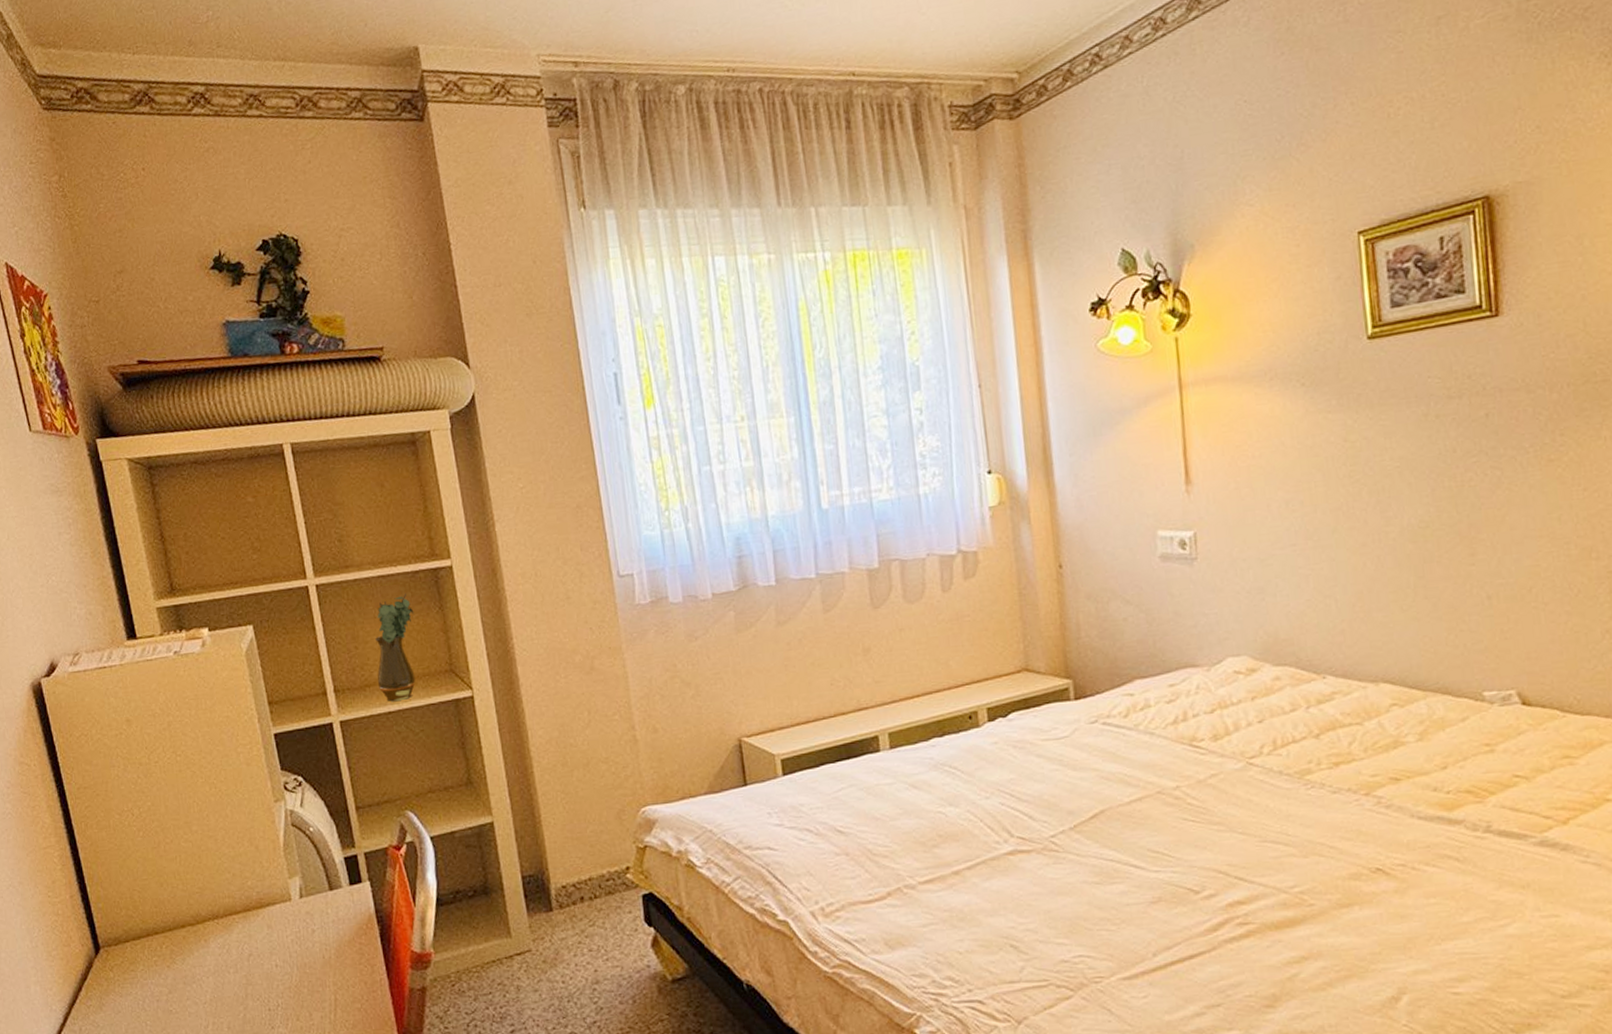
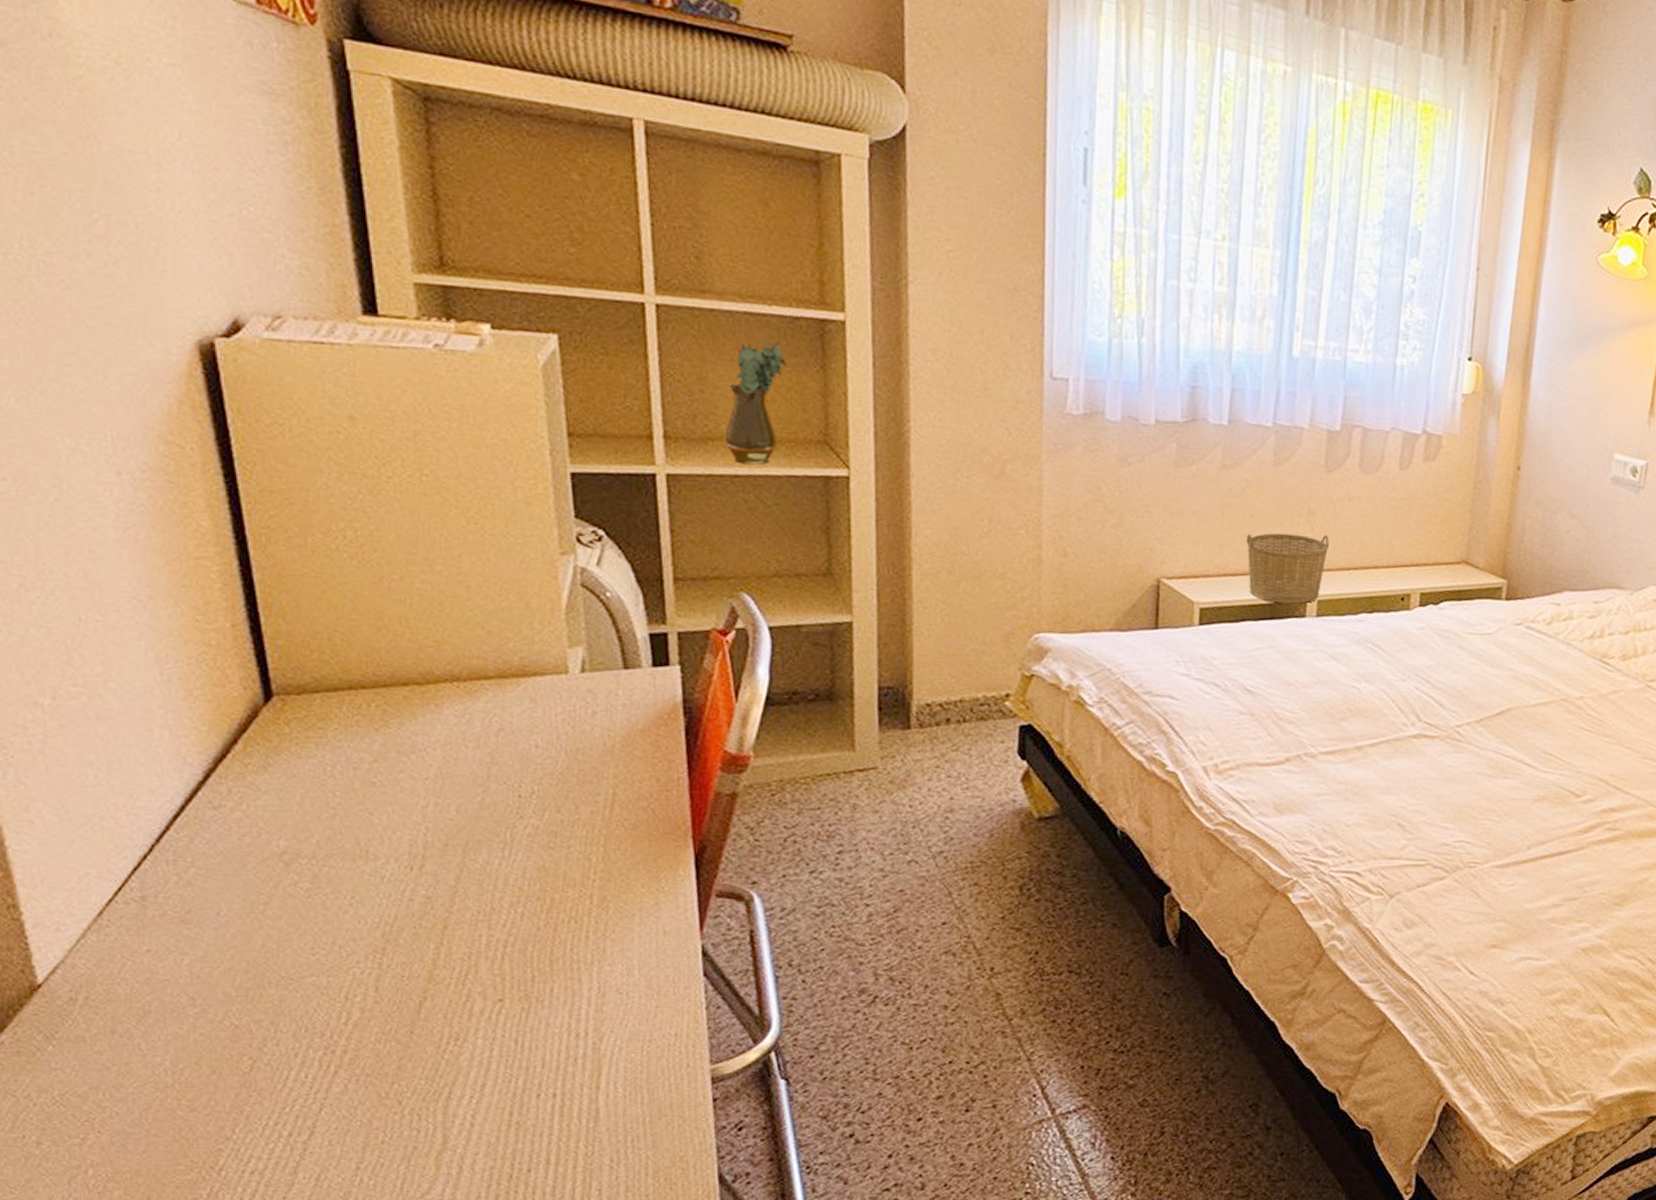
basket: none [811,668,889,743] -> present [1246,533,1329,605]

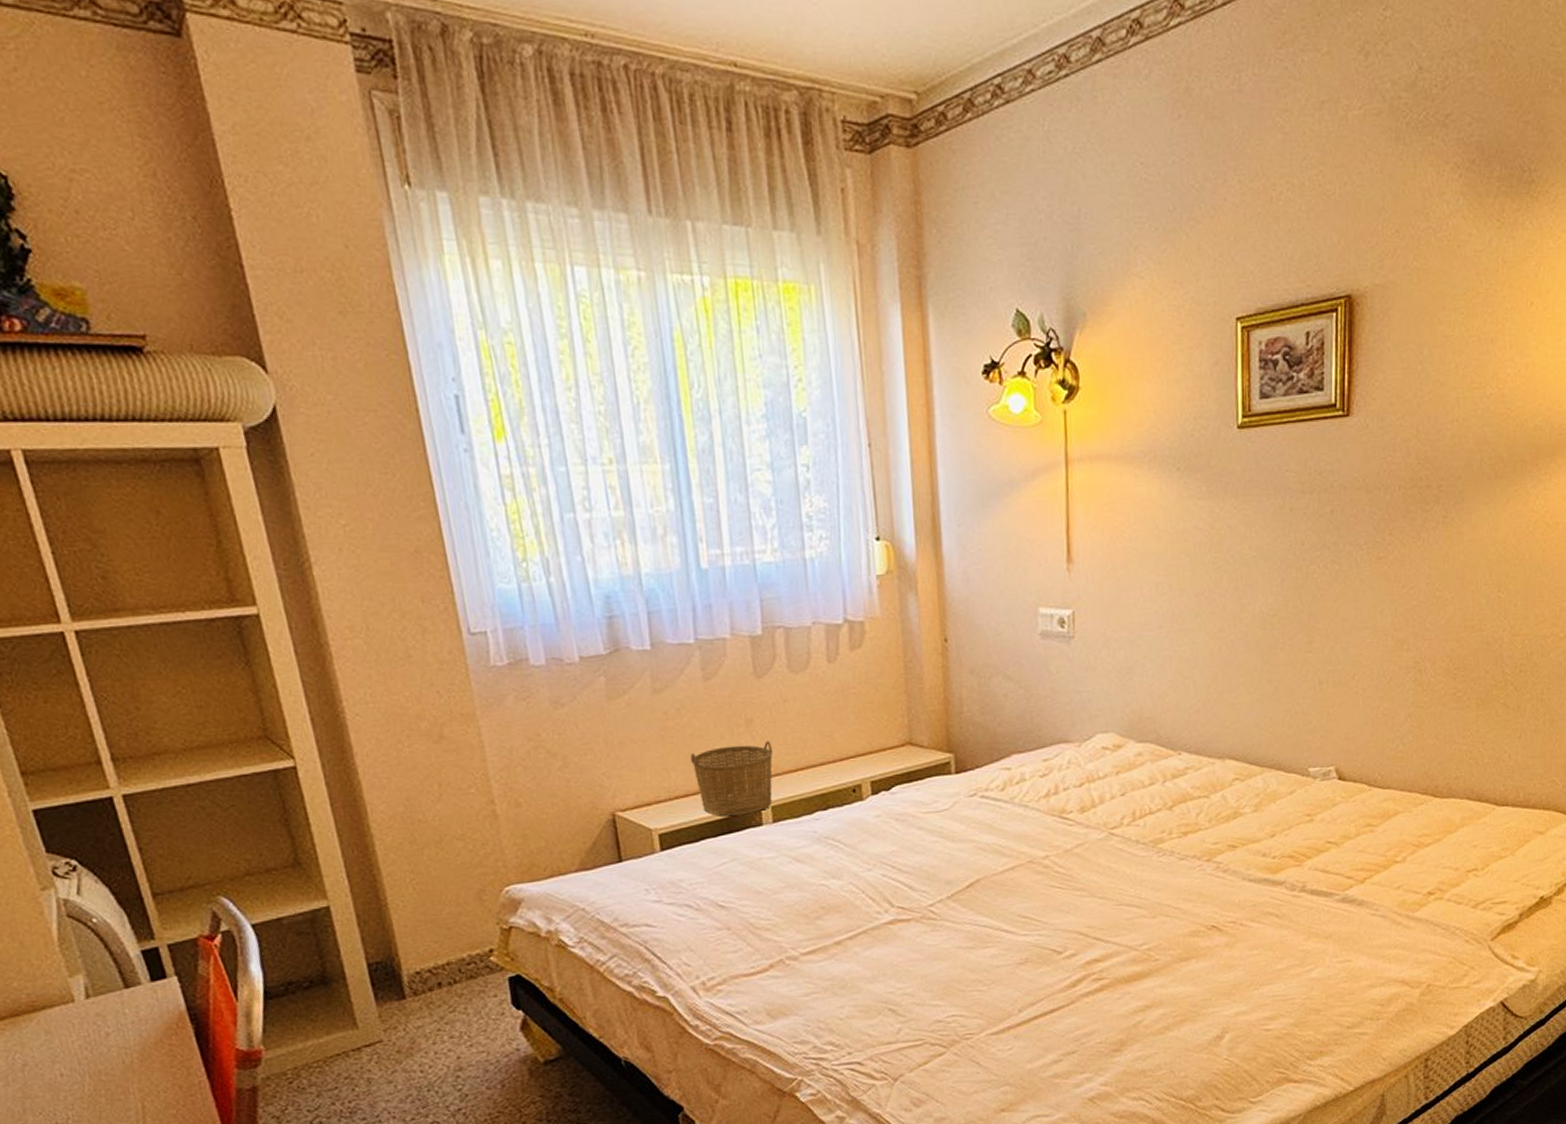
vase: present [724,339,787,465] -> none [163,644,221,772]

